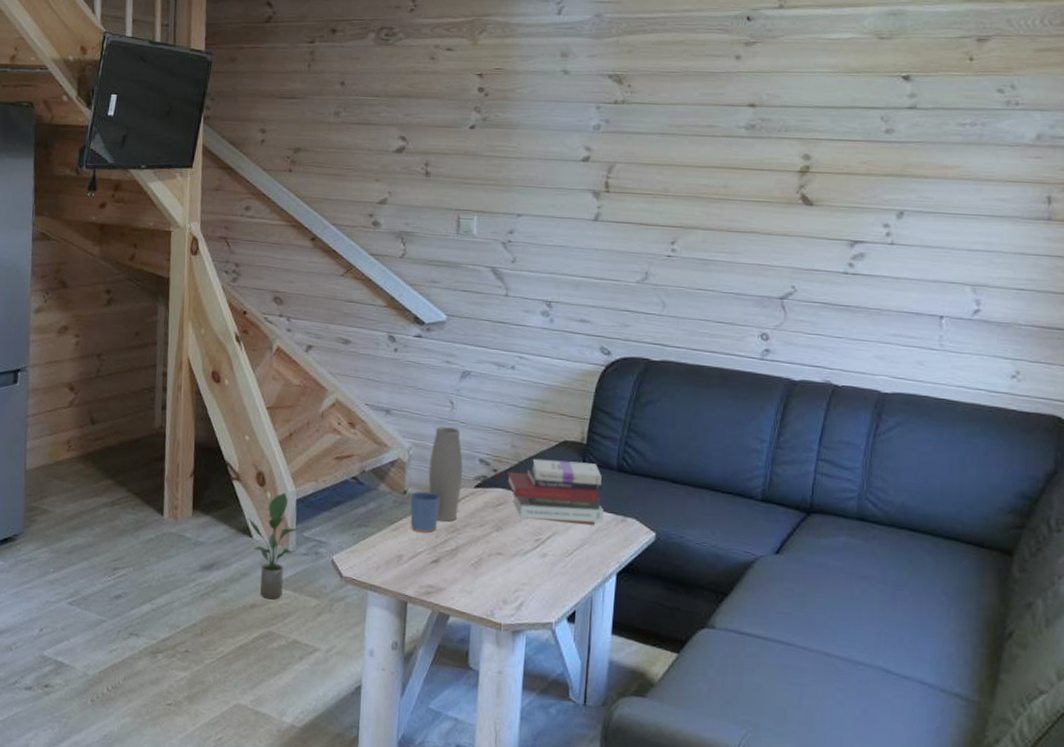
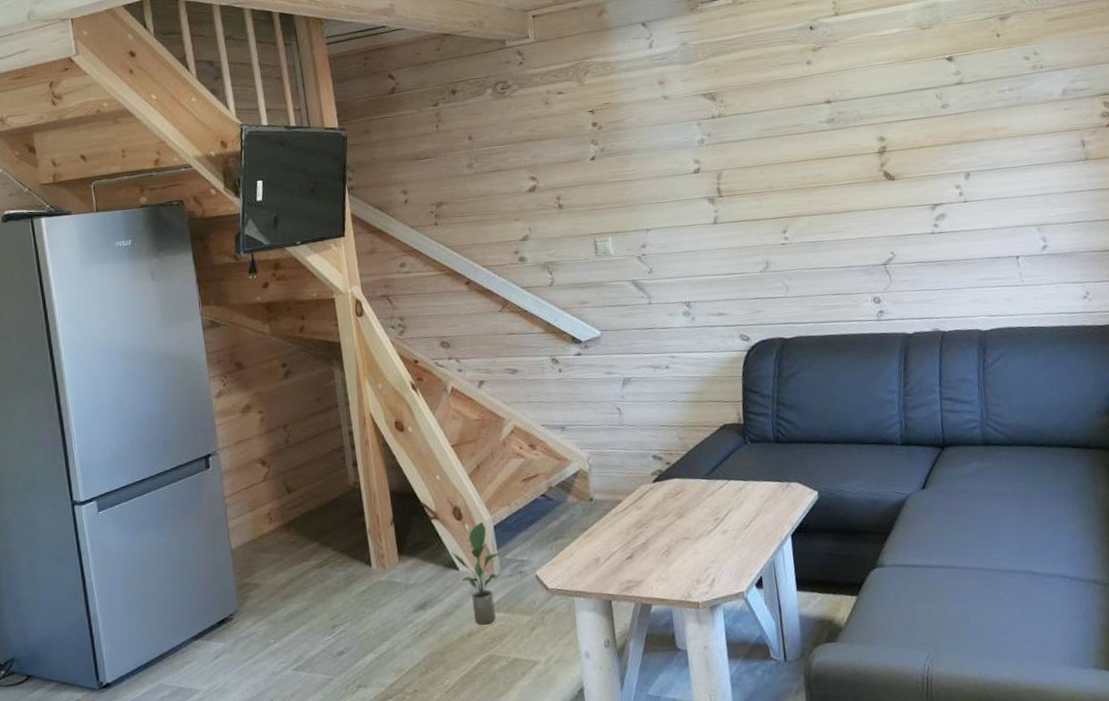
mug: present [410,491,440,533] -> none [597,494,626,534]
vase: present [428,427,463,523] -> none [608,431,642,520]
books: present [507,458,604,526] -> none [680,440,771,503]

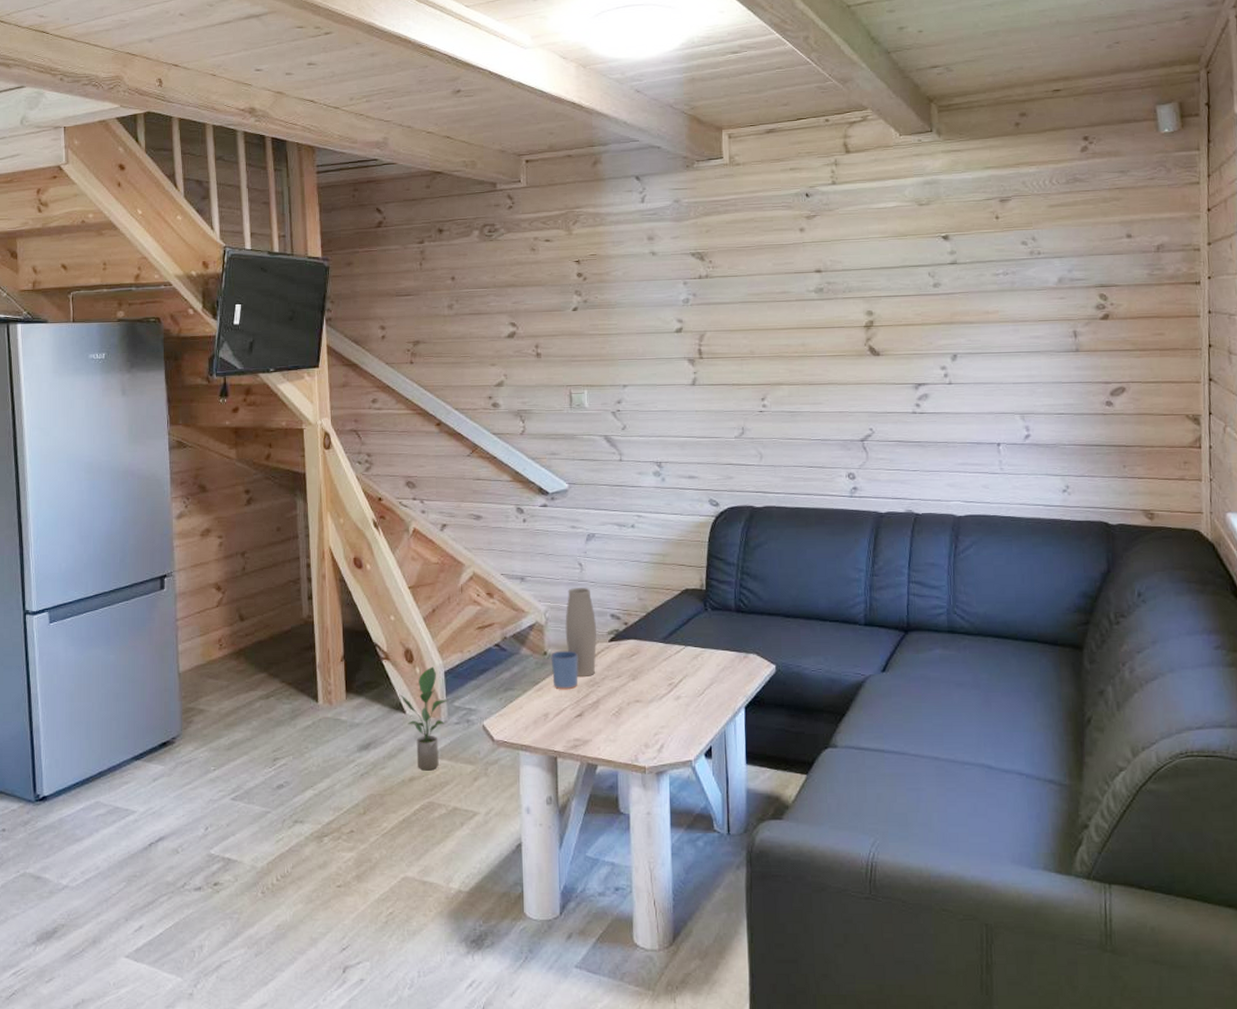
mug: none [597,494,626,534] -> present [551,650,578,690]
vase: none [608,431,642,520] -> present [565,588,597,678]

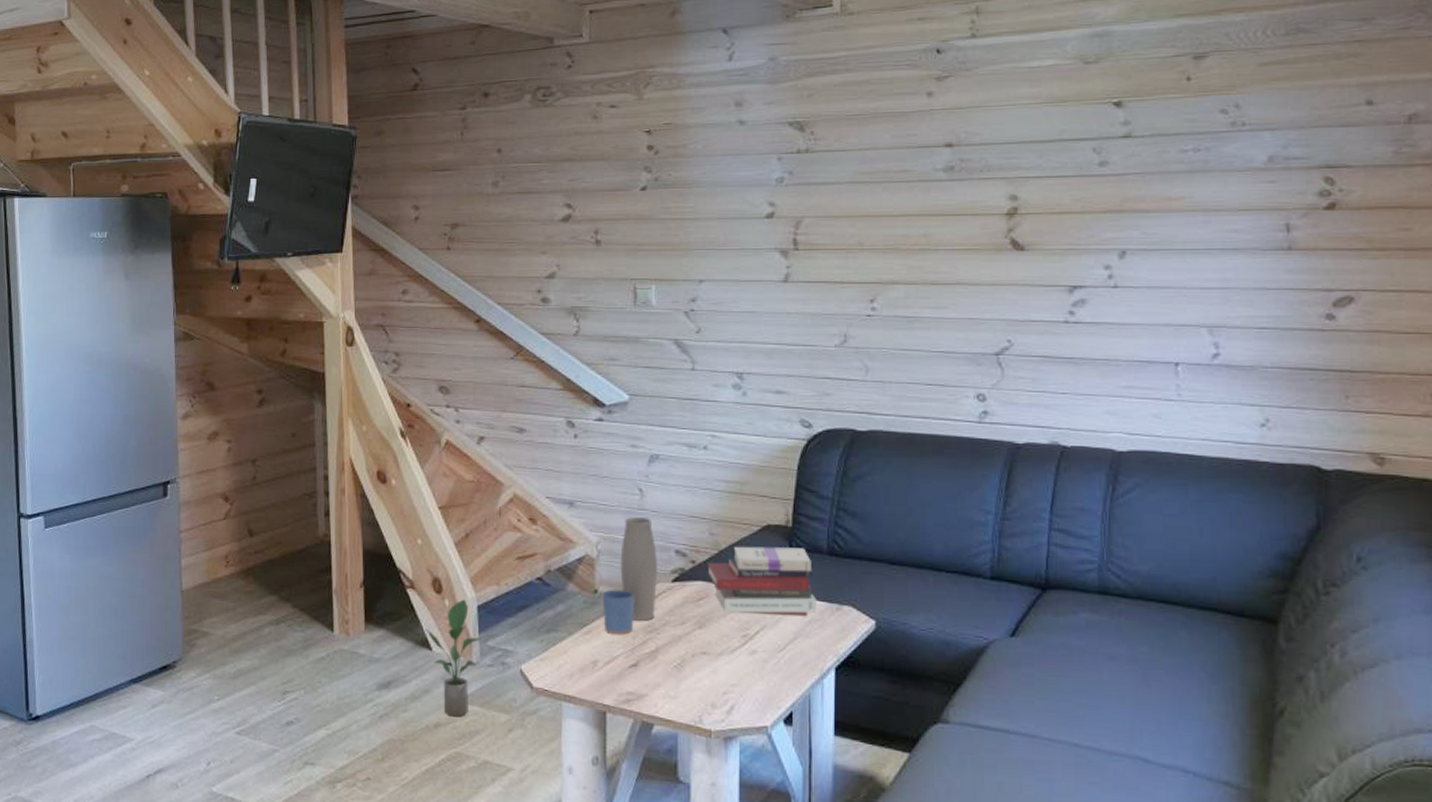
books: none [637,607,728,666] -> present [707,546,816,617]

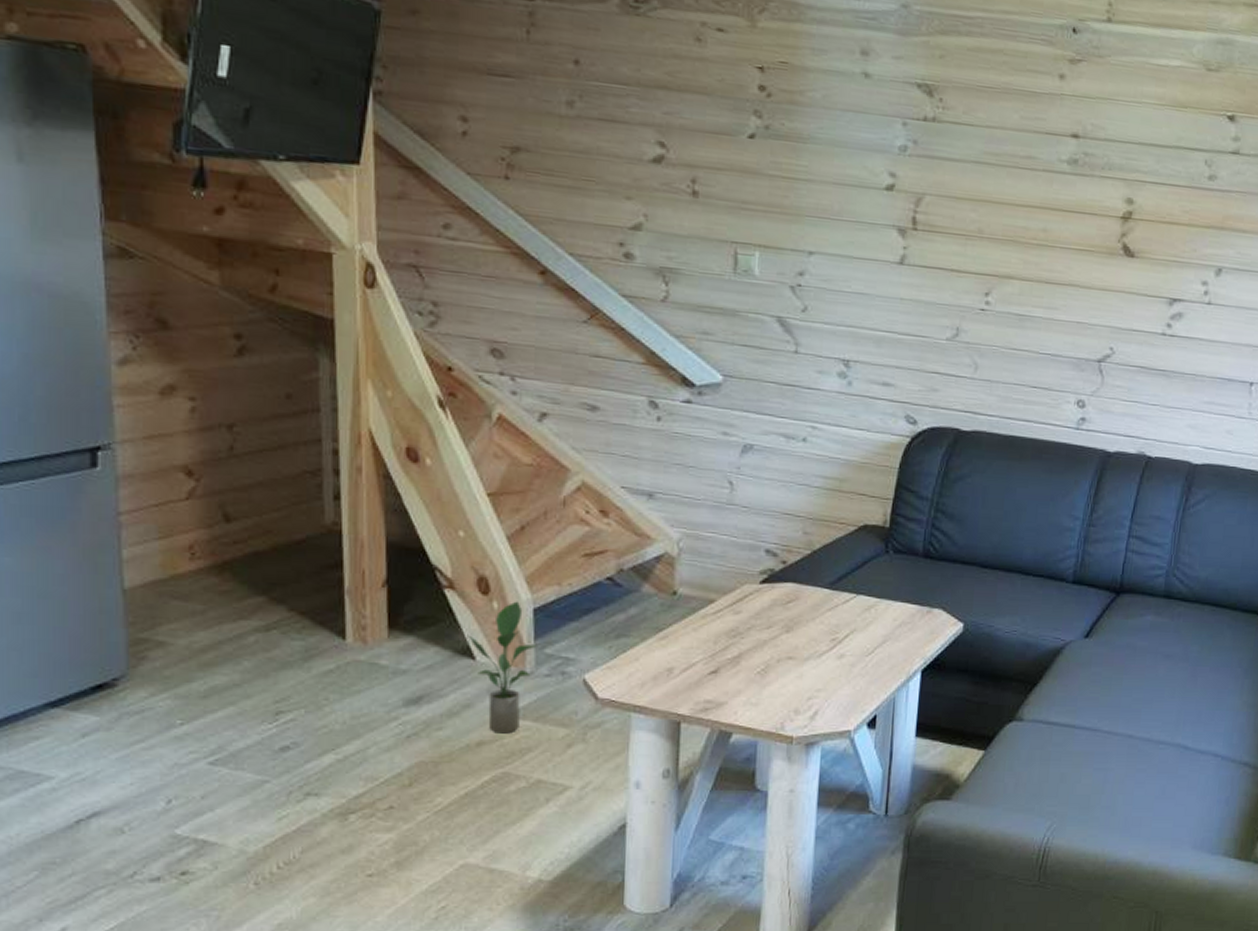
mug: present [602,589,634,635] -> none [681,590,718,640]
vase: present [620,517,657,622] -> none [703,512,745,626]
books: present [707,546,816,617] -> none [798,546,908,620]

